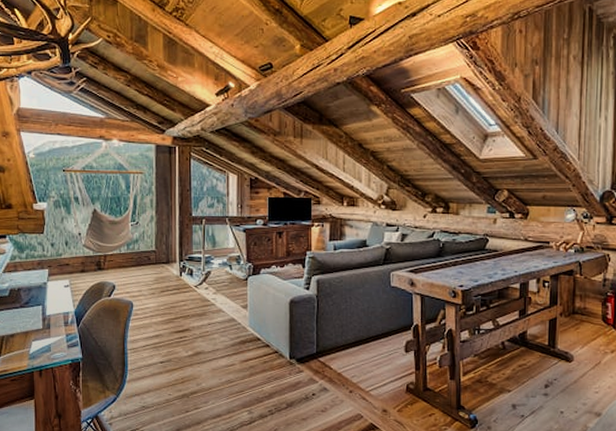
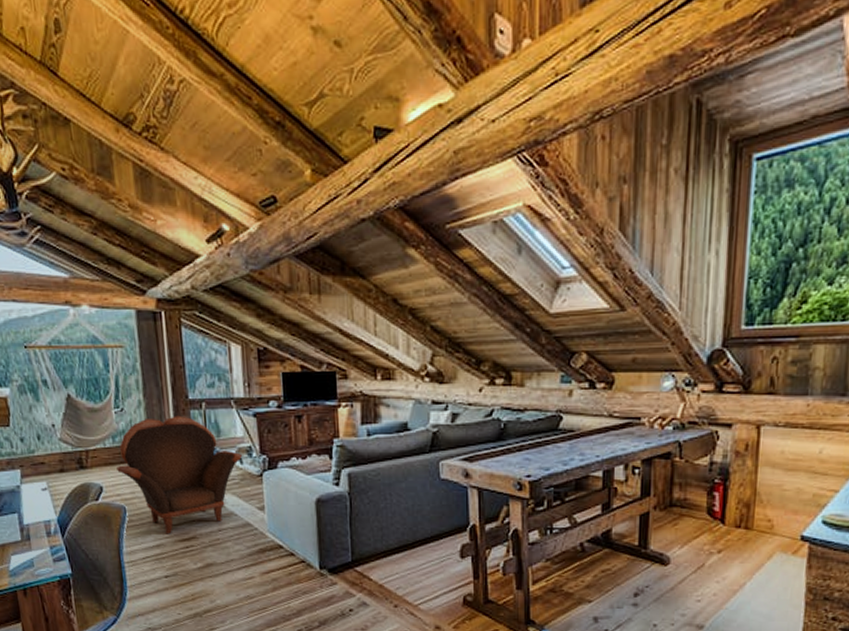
armchair: none [128,229,233,327] -> present [116,415,243,534]

